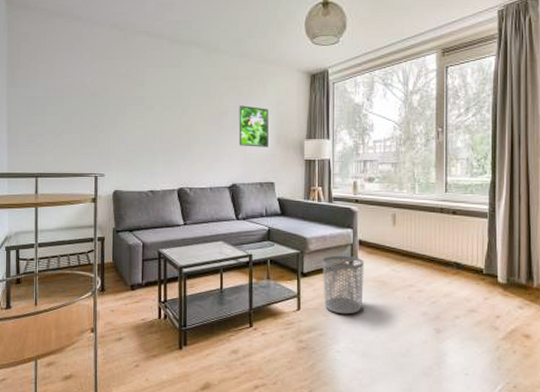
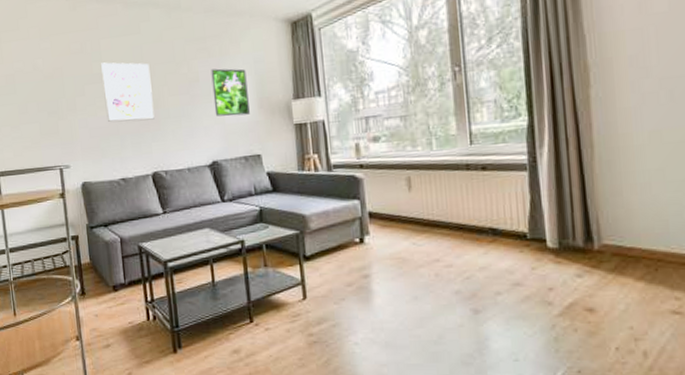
wall art: none [143,88,186,142] -> present [101,62,155,123]
waste bin: present [322,255,364,315] -> none [326,231,380,301]

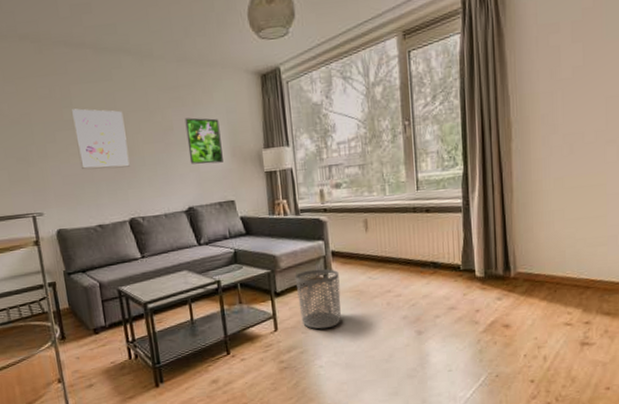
waste bin: none [326,231,380,301] -> present [295,268,341,329]

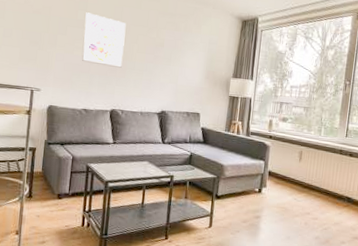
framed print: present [185,117,223,164] -> none [171,40,202,81]
waste bin: present [295,268,341,329] -> none [233,182,271,234]

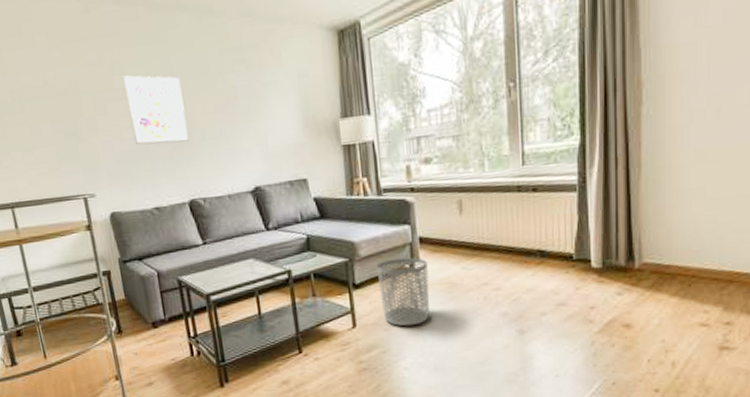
waste bin: none [233,182,271,234] -> present [376,257,430,327]

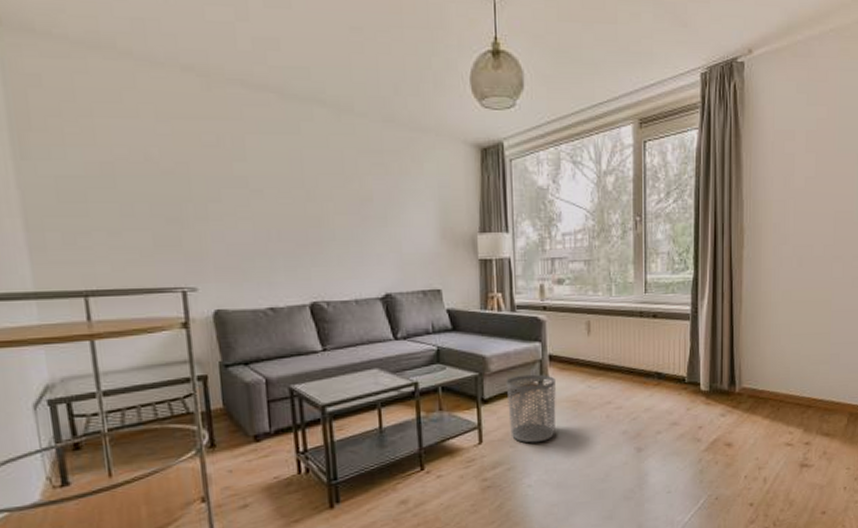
wall art: present [123,75,189,145] -> none [245,164,316,240]

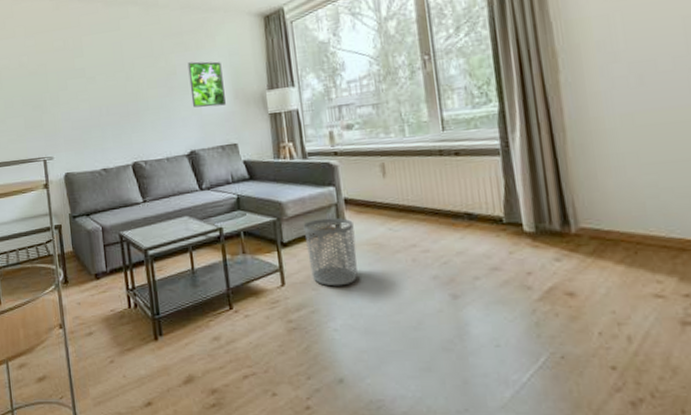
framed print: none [387,189,431,245] -> present [187,61,226,108]

